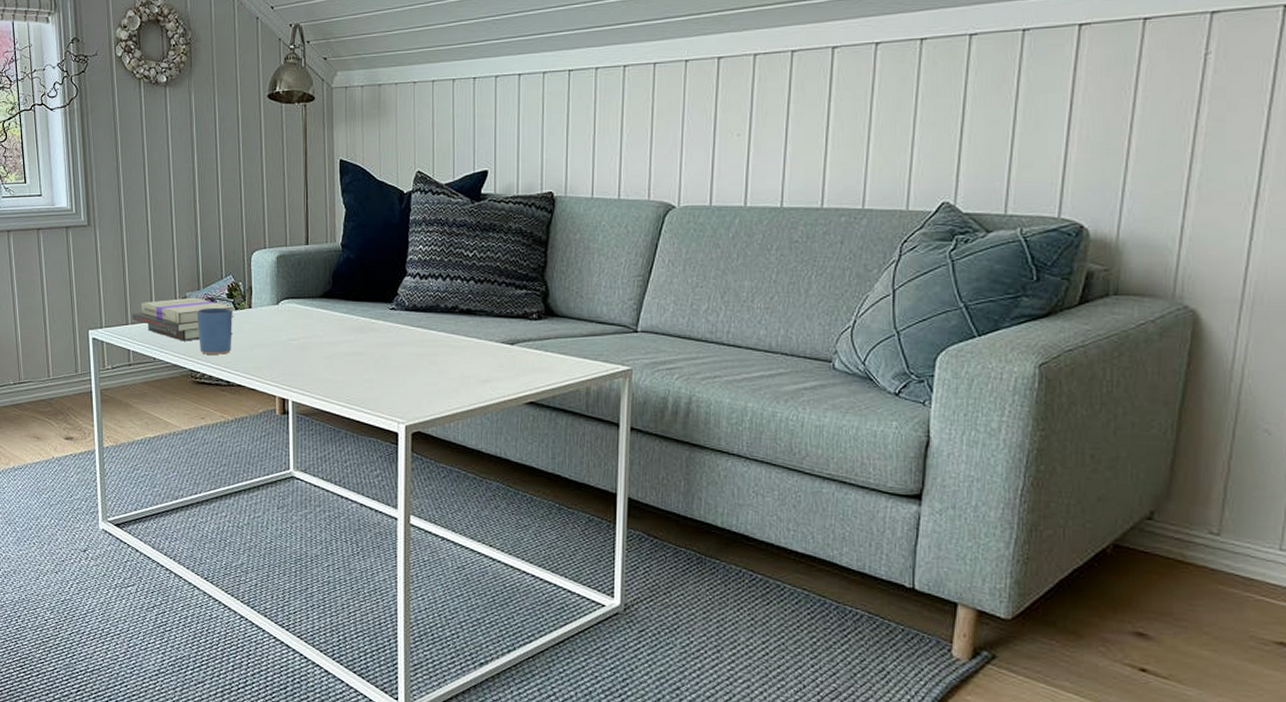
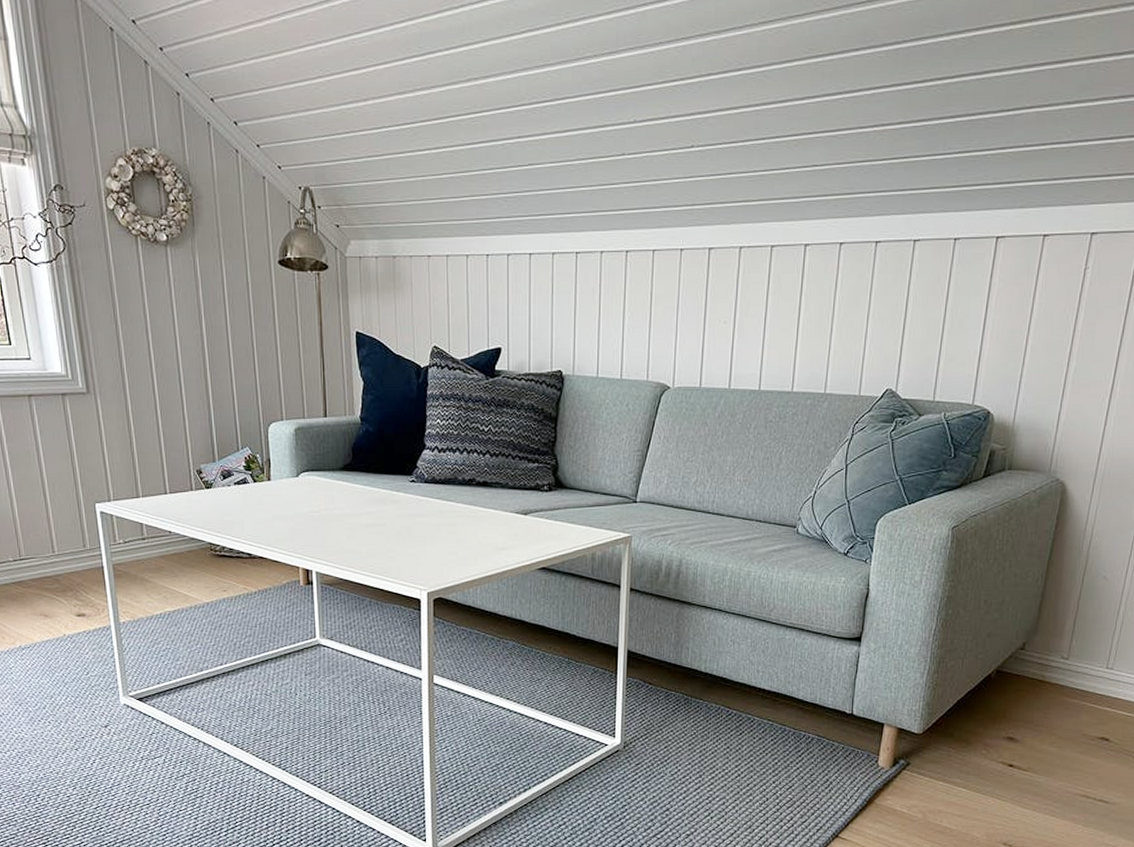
books: present [132,297,235,341] -> none [143,469,254,514]
mug: present [196,307,232,355] -> none [213,480,252,527]

